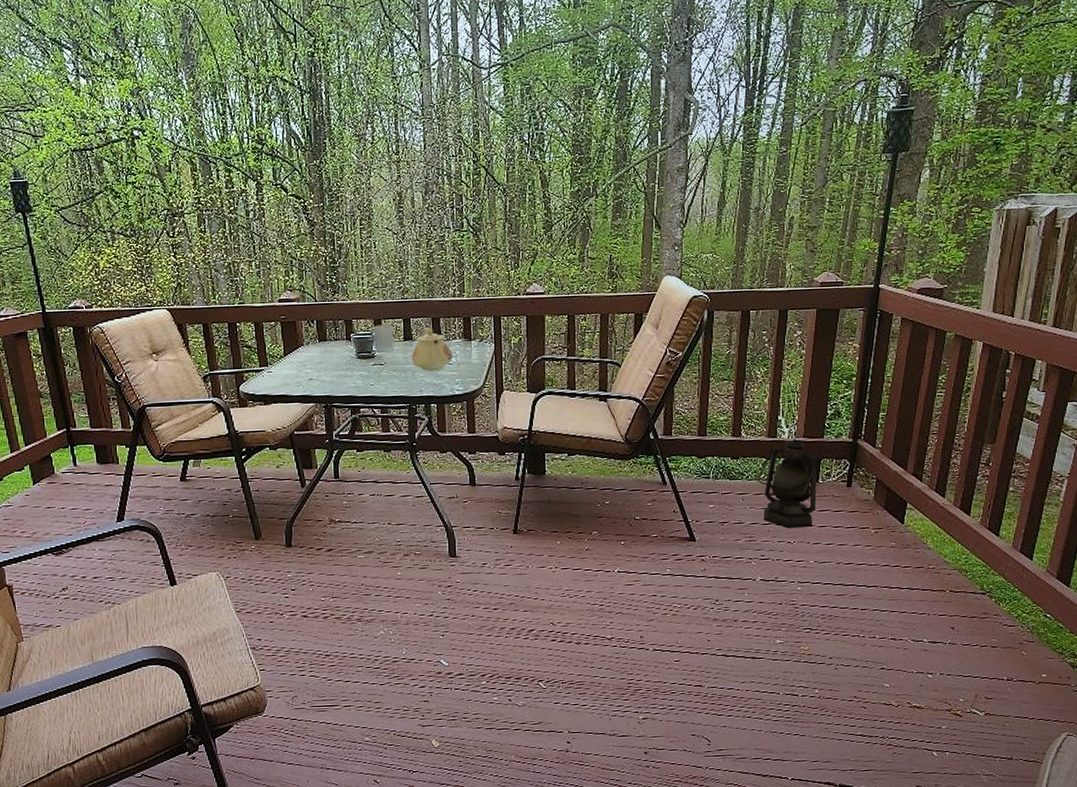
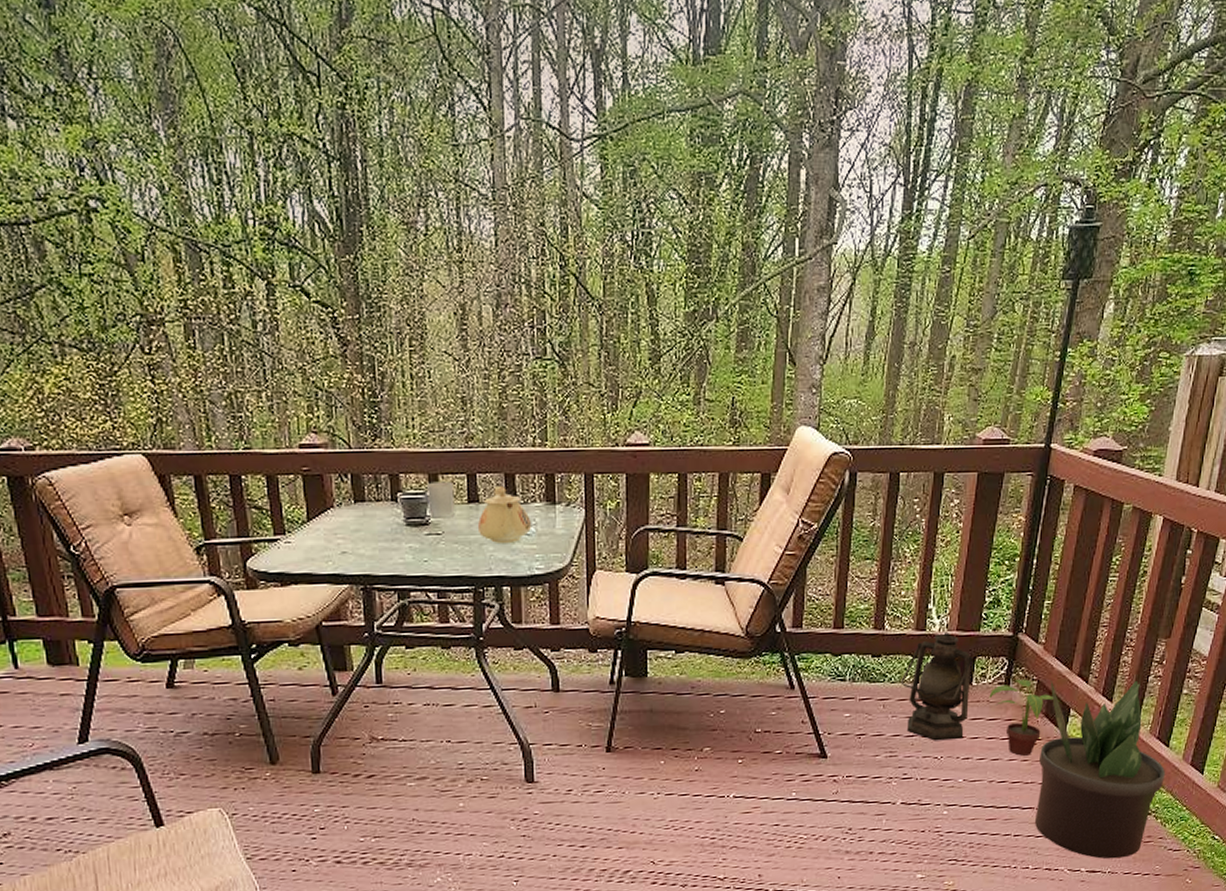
potted plant: none [834,478,900,542] -> present [989,679,1063,756]
planter: none [880,478,997,632] -> present [1035,679,1165,859]

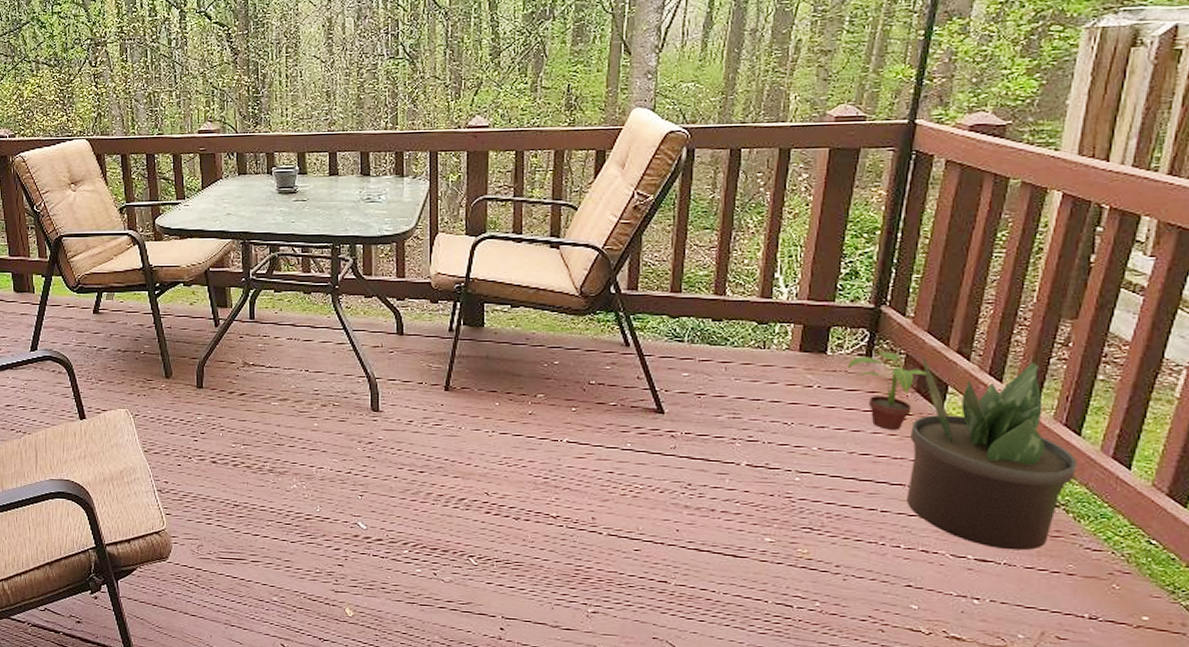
candle holder: present [425,481,455,520] -> none [295,158,318,189]
teapot: present [477,485,532,543] -> none [336,161,383,208]
lantern: present [900,631,974,741] -> none [744,300,828,407]

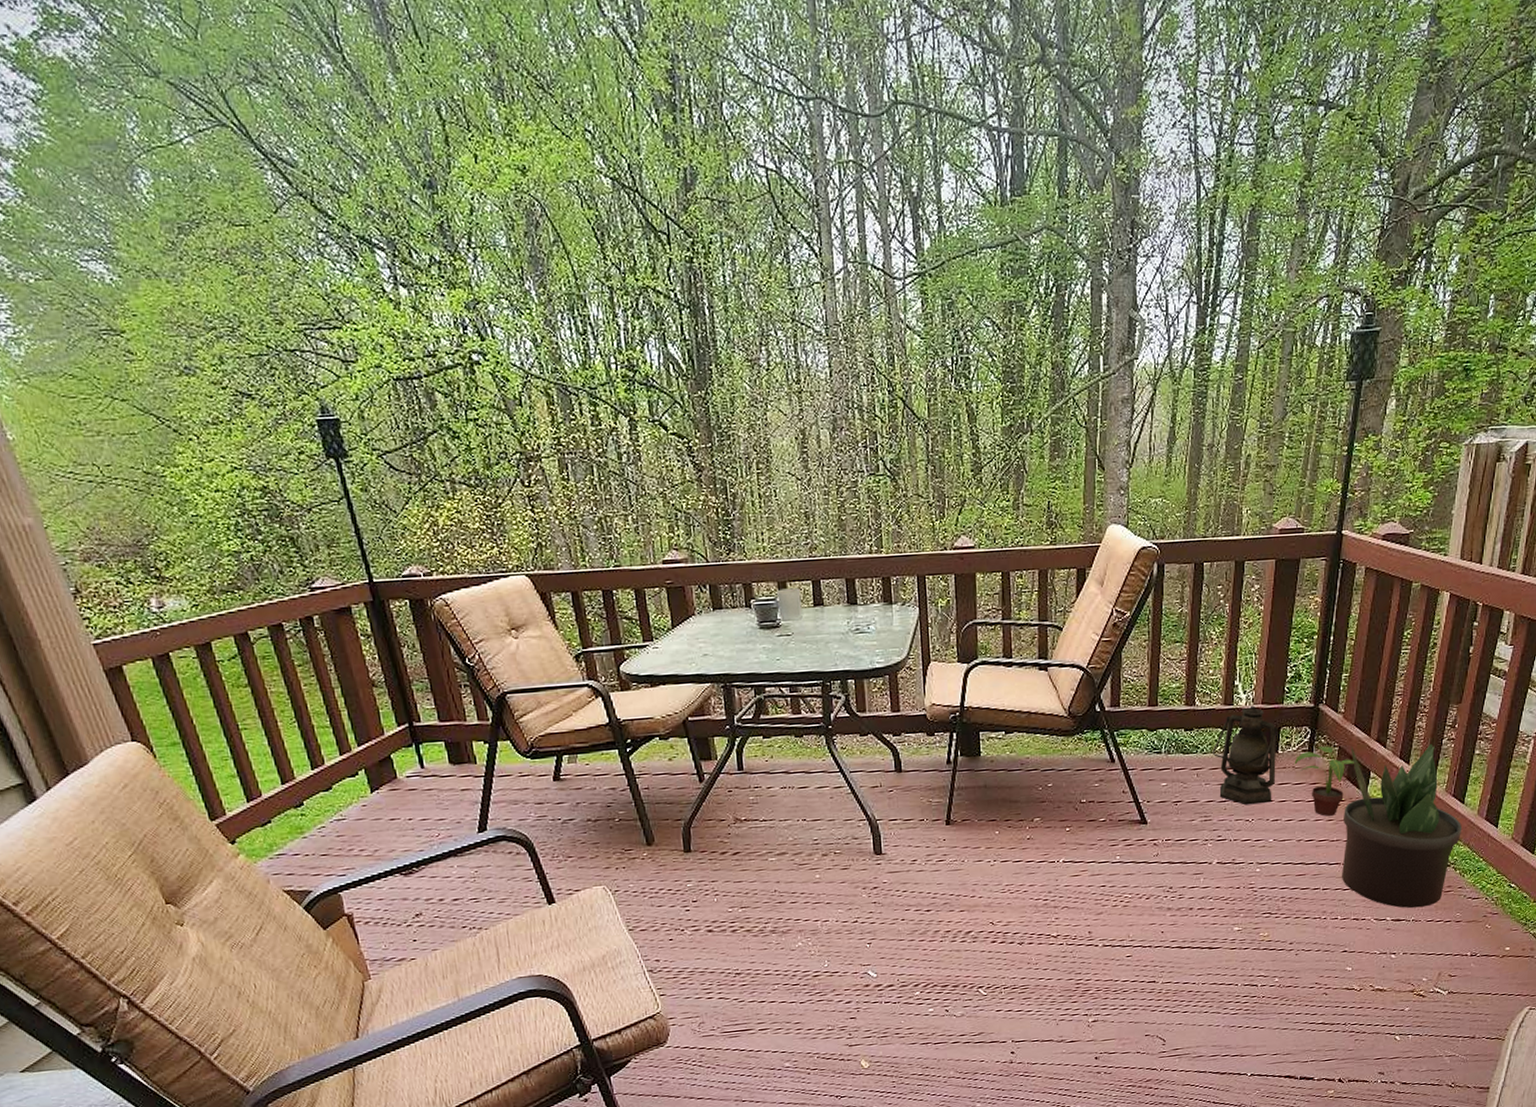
candle holder: none [295,158,318,189] -> present [775,587,803,623]
lantern: none [744,300,828,407] -> present [1212,705,1278,805]

